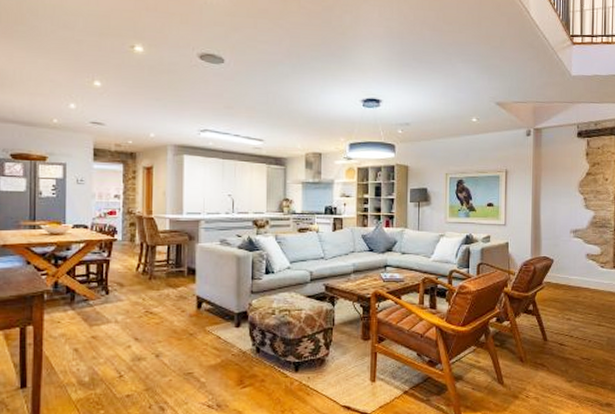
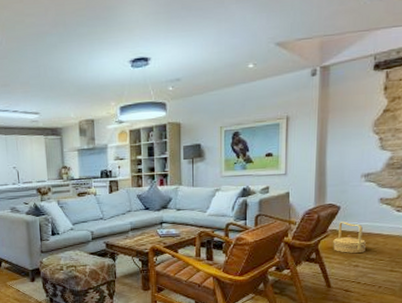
basket: none [548,275,576,306] -> present [333,221,366,253]

